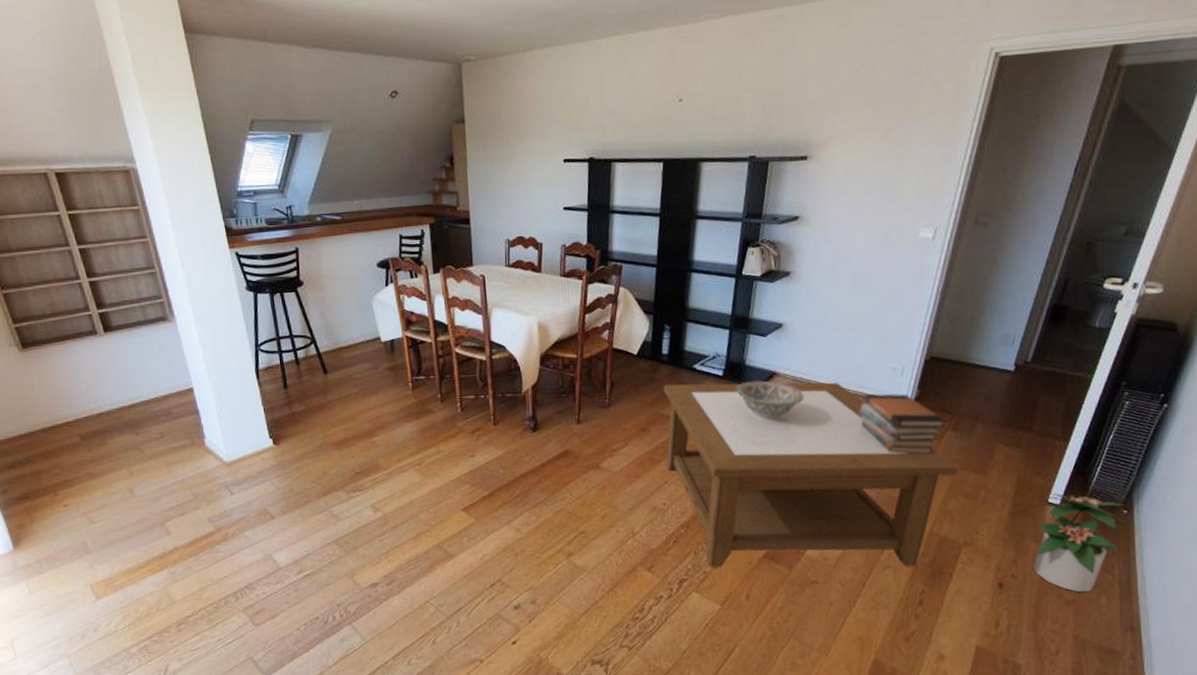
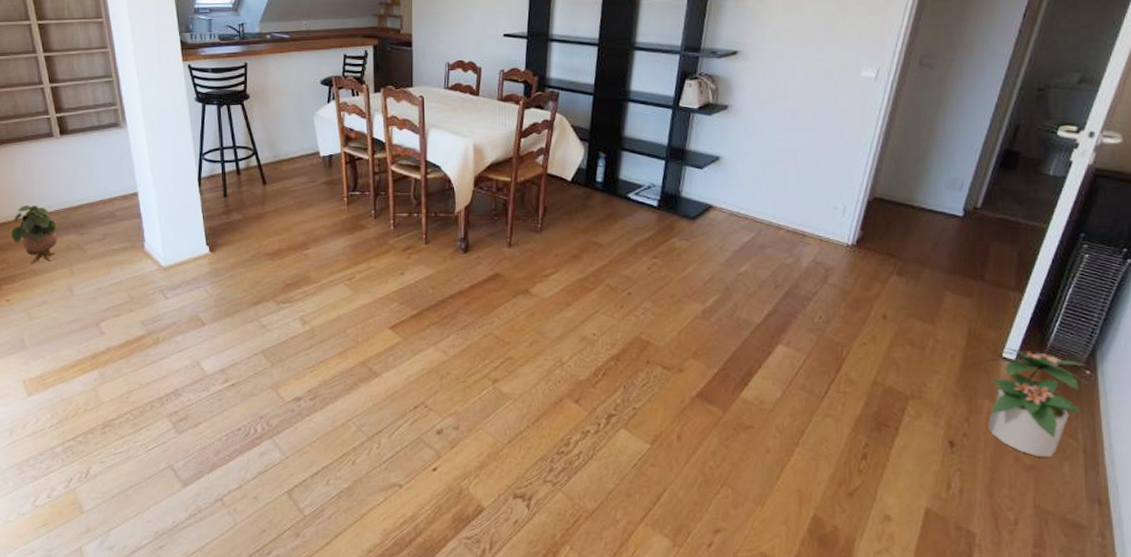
potted plant: none [61,407,112,468] -> present [11,206,57,264]
coffee table: present [663,382,958,568] -> none [597,212,904,417]
decorative bowl: present [736,380,804,420] -> none [671,213,741,254]
book stack: present [859,393,947,455] -> none [799,232,891,299]

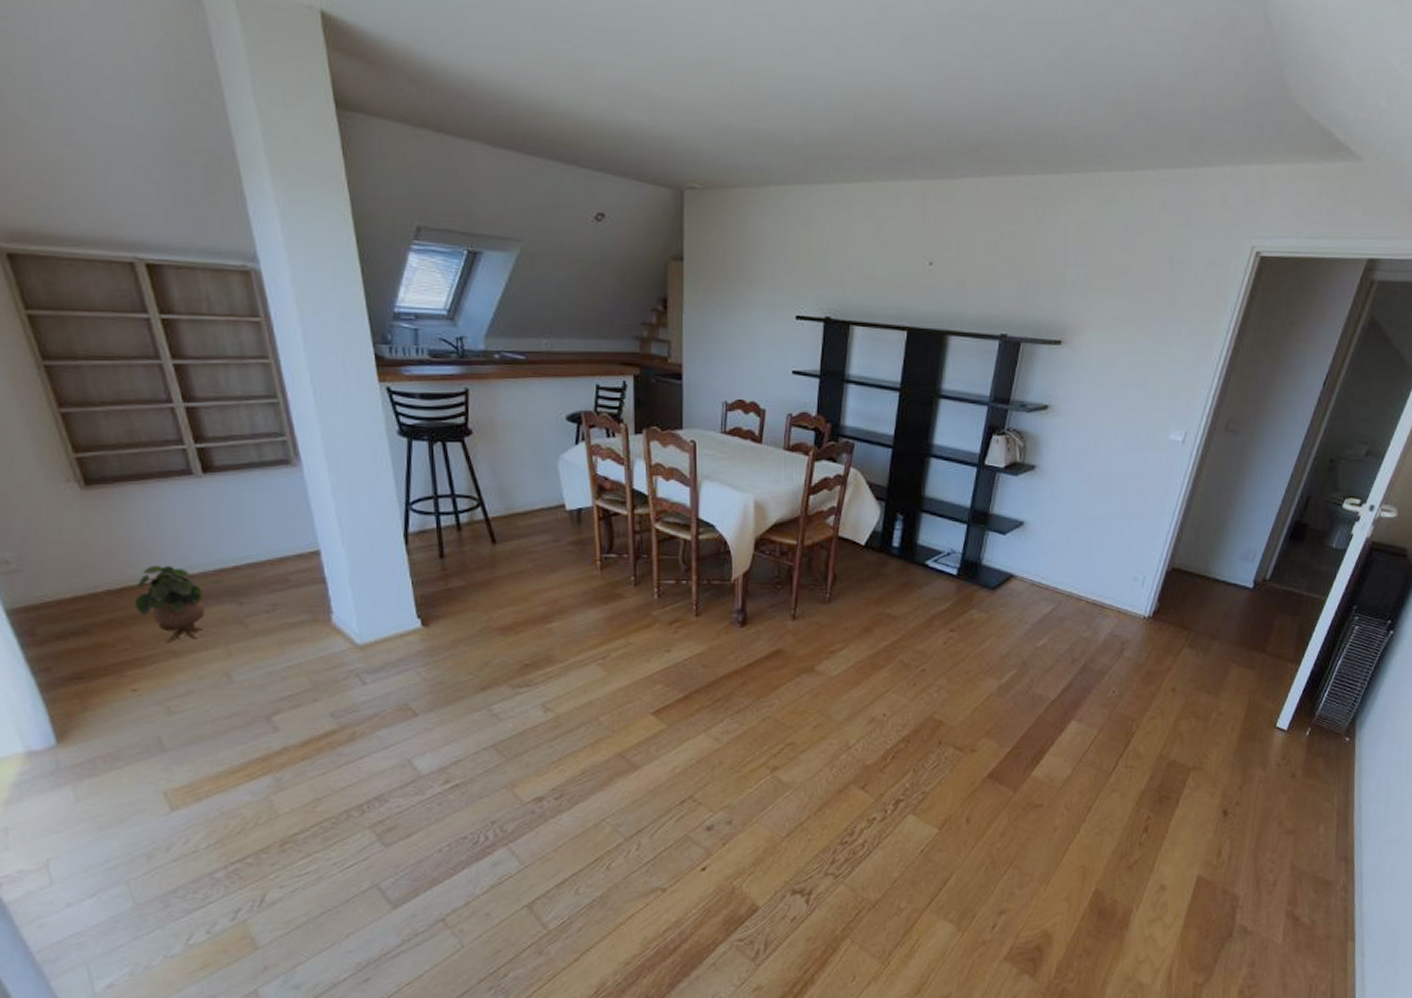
potted plant: present [982,347,1093,456] -> none [1258,717,1351,820]

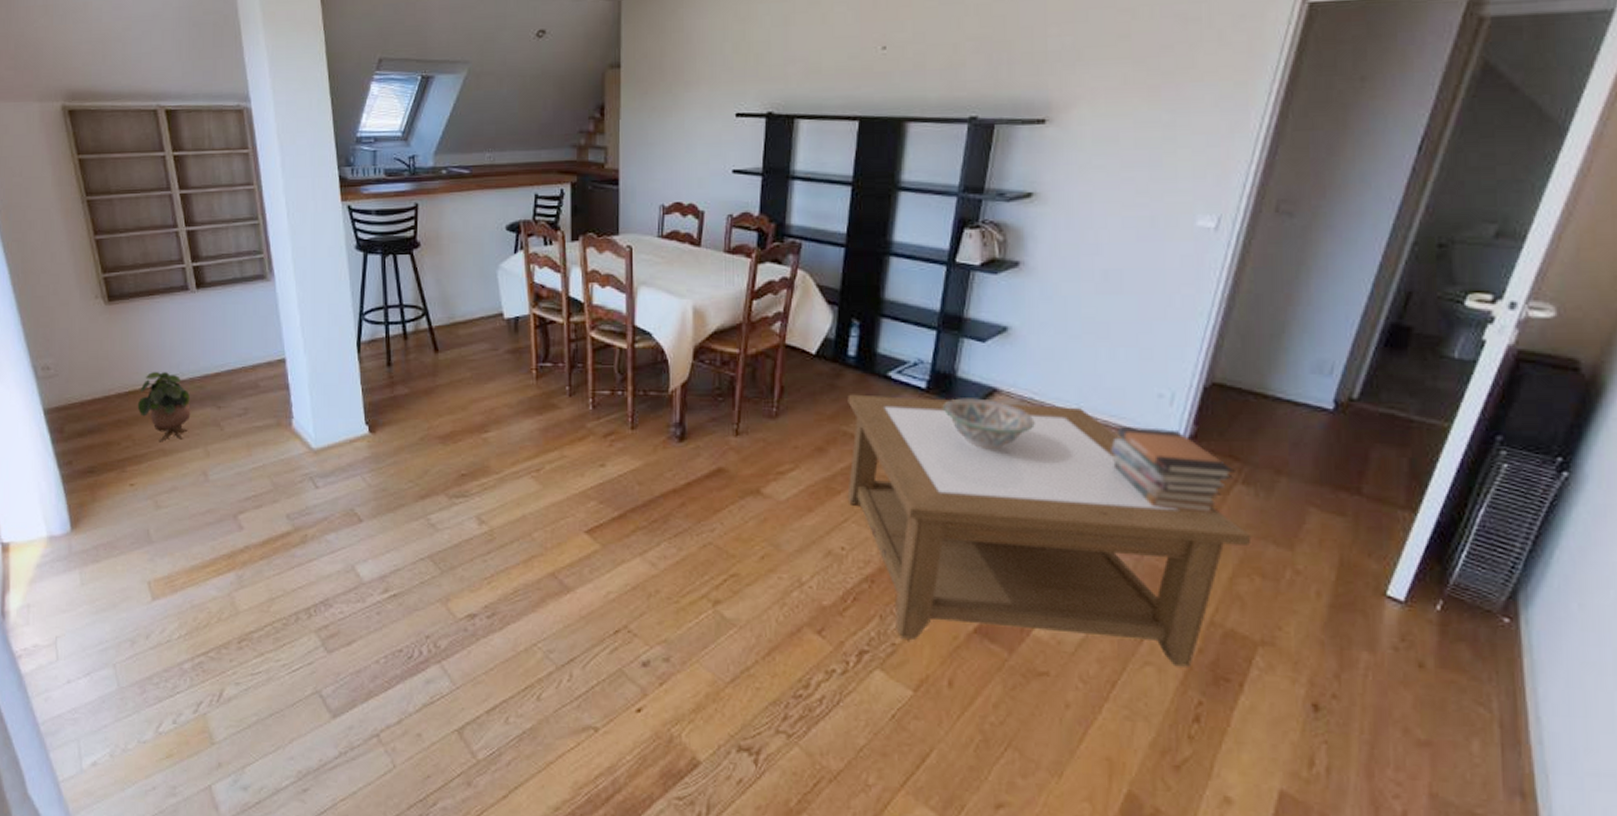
coffee table: none [889,581,1192,791] -> present [847,394,1252,667]
decorative bowl: none [971,583,1041,626] -> present [944,398,1035,450]
book stack: none [1097,603,1184,672] -> present [1111,425,1235,514]

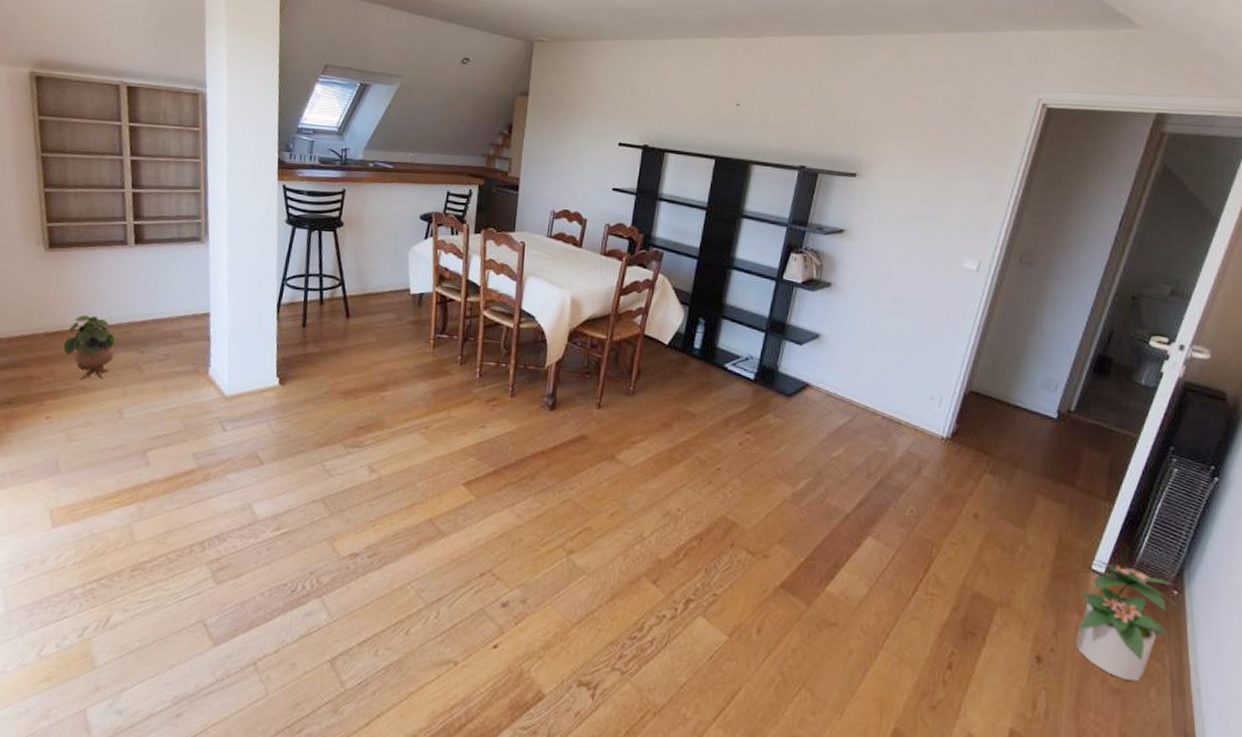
coffee table: present [847,394,1252,667] -> none [685,380,995,623]
decorative bowl: present [944,398,1035,450] -> none [767,389,837,434]
book stack: present [1111,425,1235,514] -> none [893,420,985,496]
potted plant: none [1358,582,1513,730] -> present [1071,558,1180,680]

